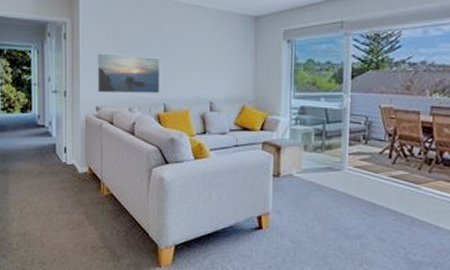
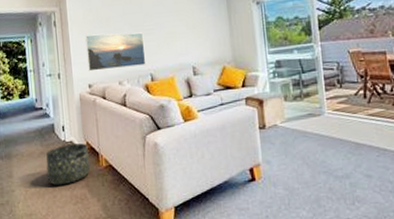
basket: none [44,167,91,209] -> present [45,143,91,186]

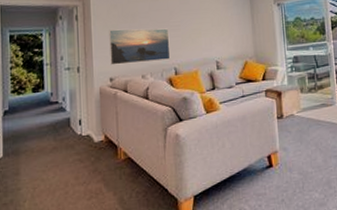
basket: present [45,143,91,186] -> none [58,136,108,181]

